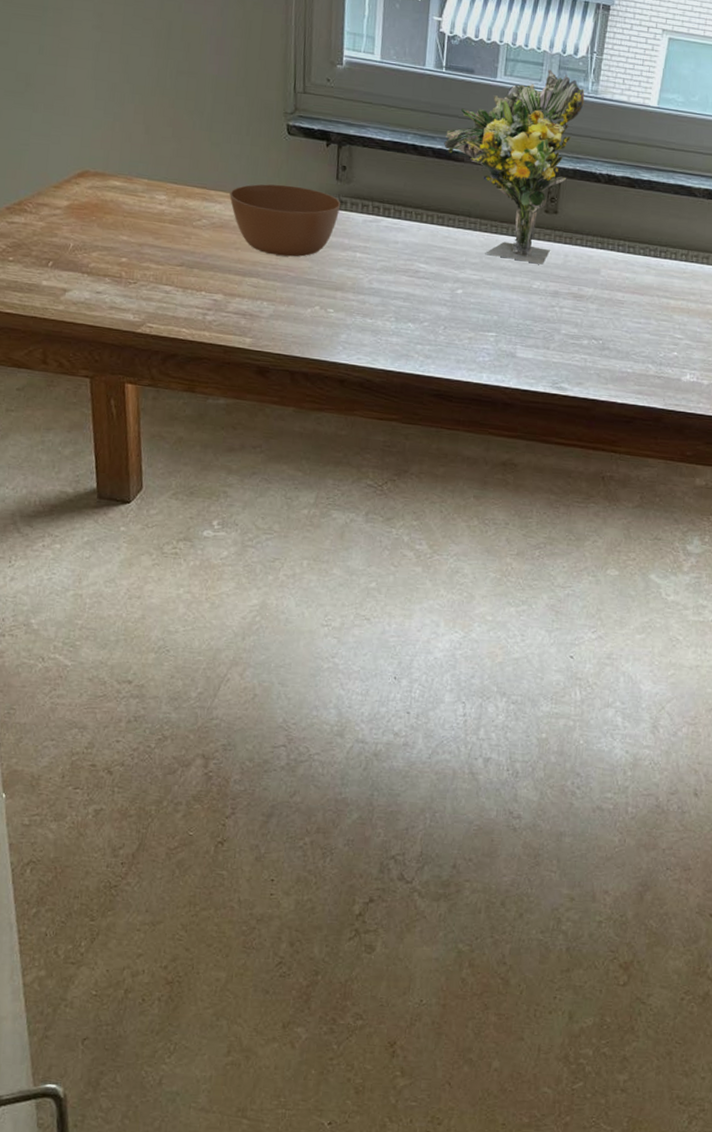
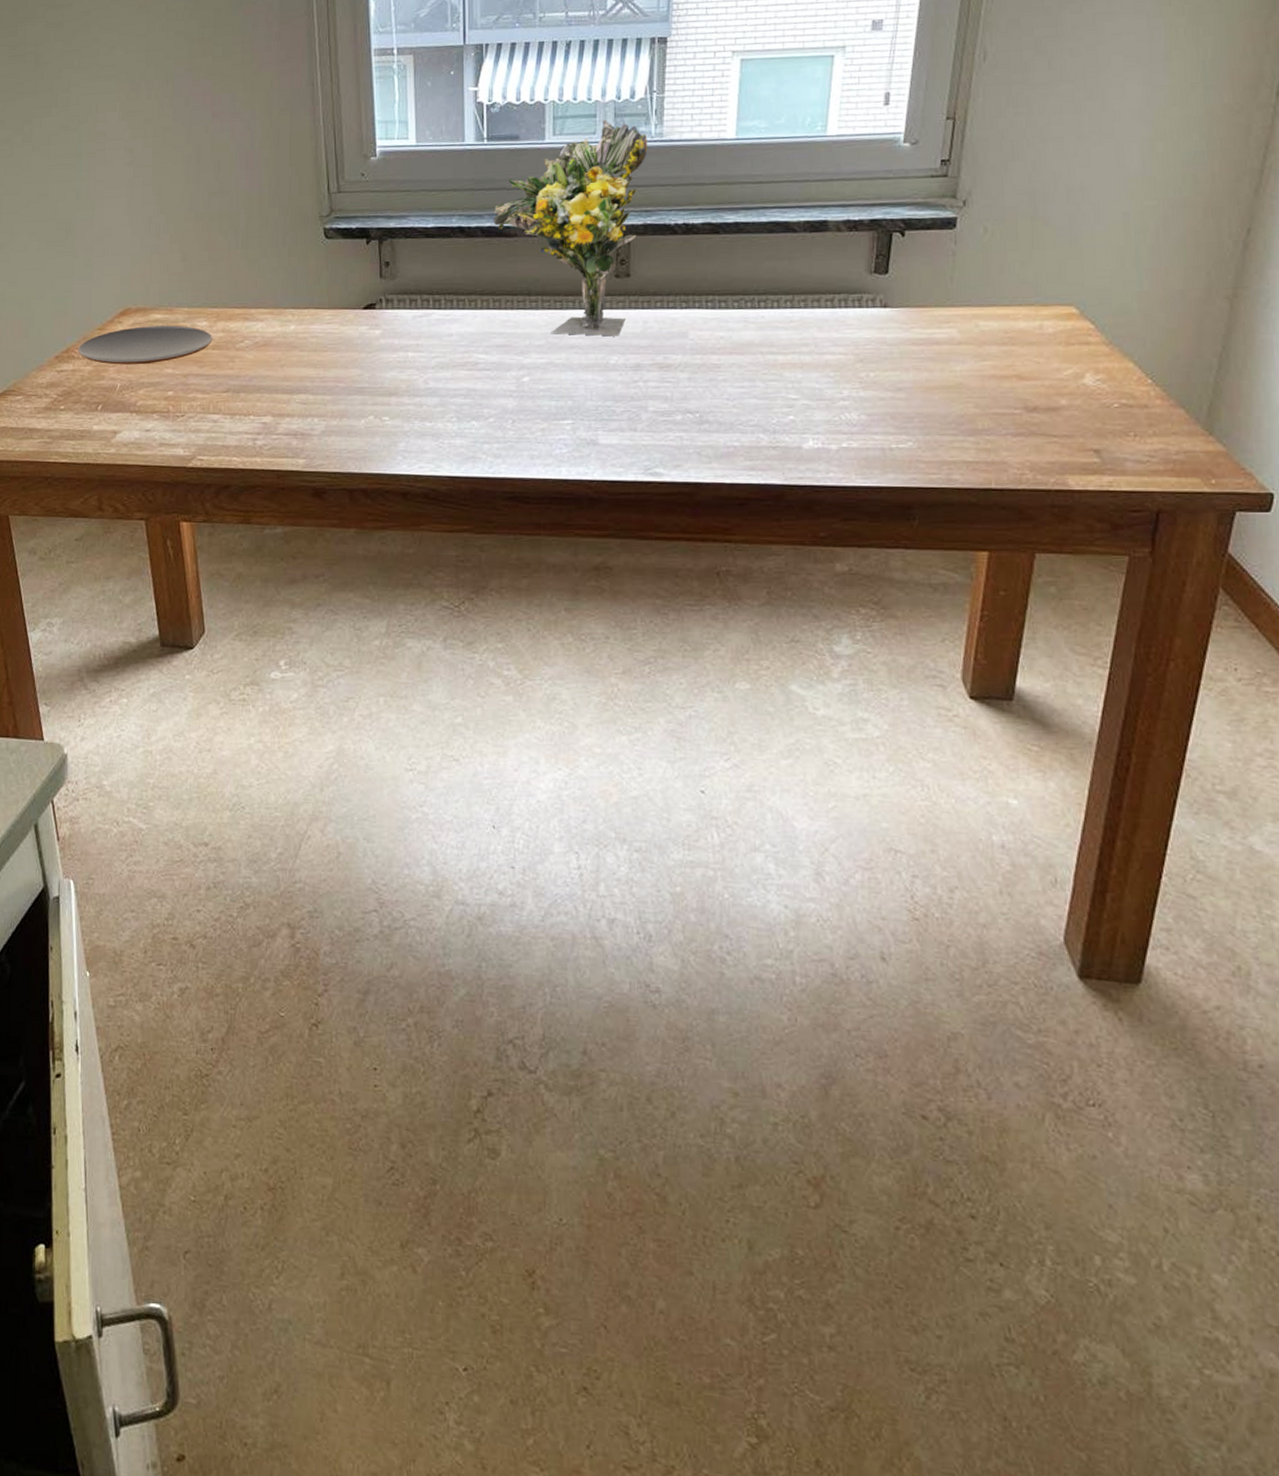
plate: none [31,190,171,229] -> present [78,325,213,365]
bowl: present [229,184,341,257] -> none [271,291,387,367]

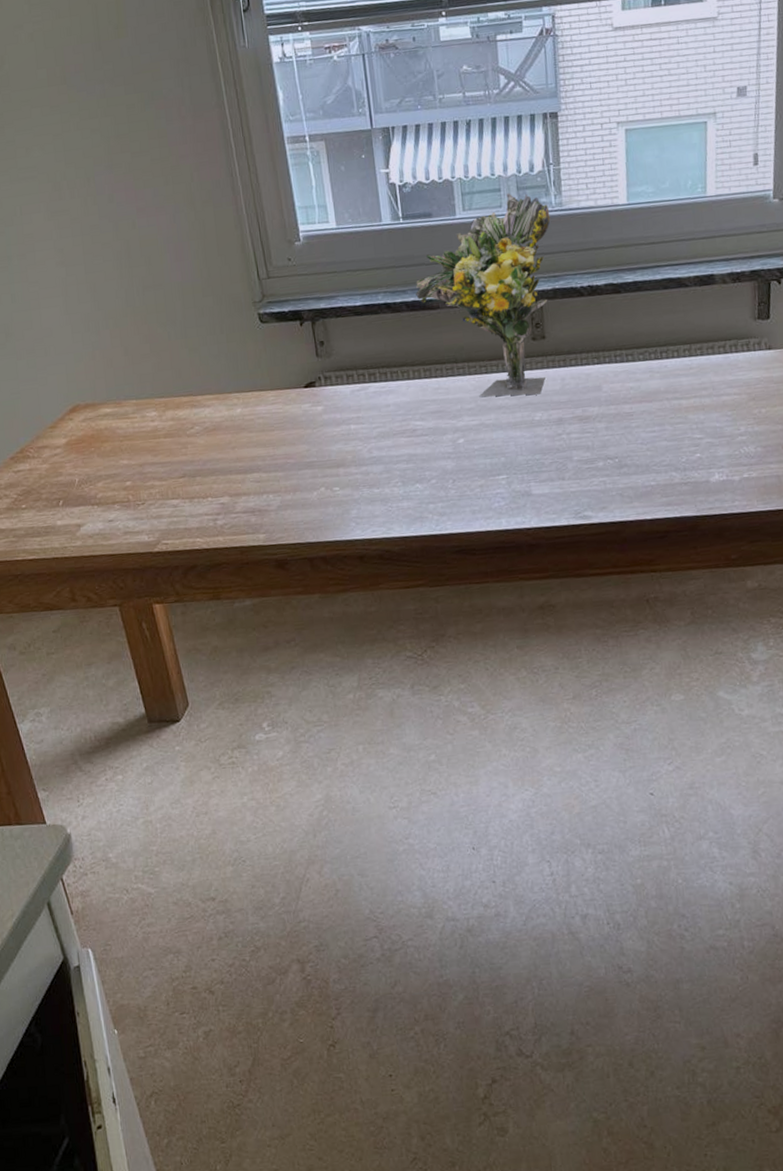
plate: present [78,325,213,365] -> none [32,417,164,461]

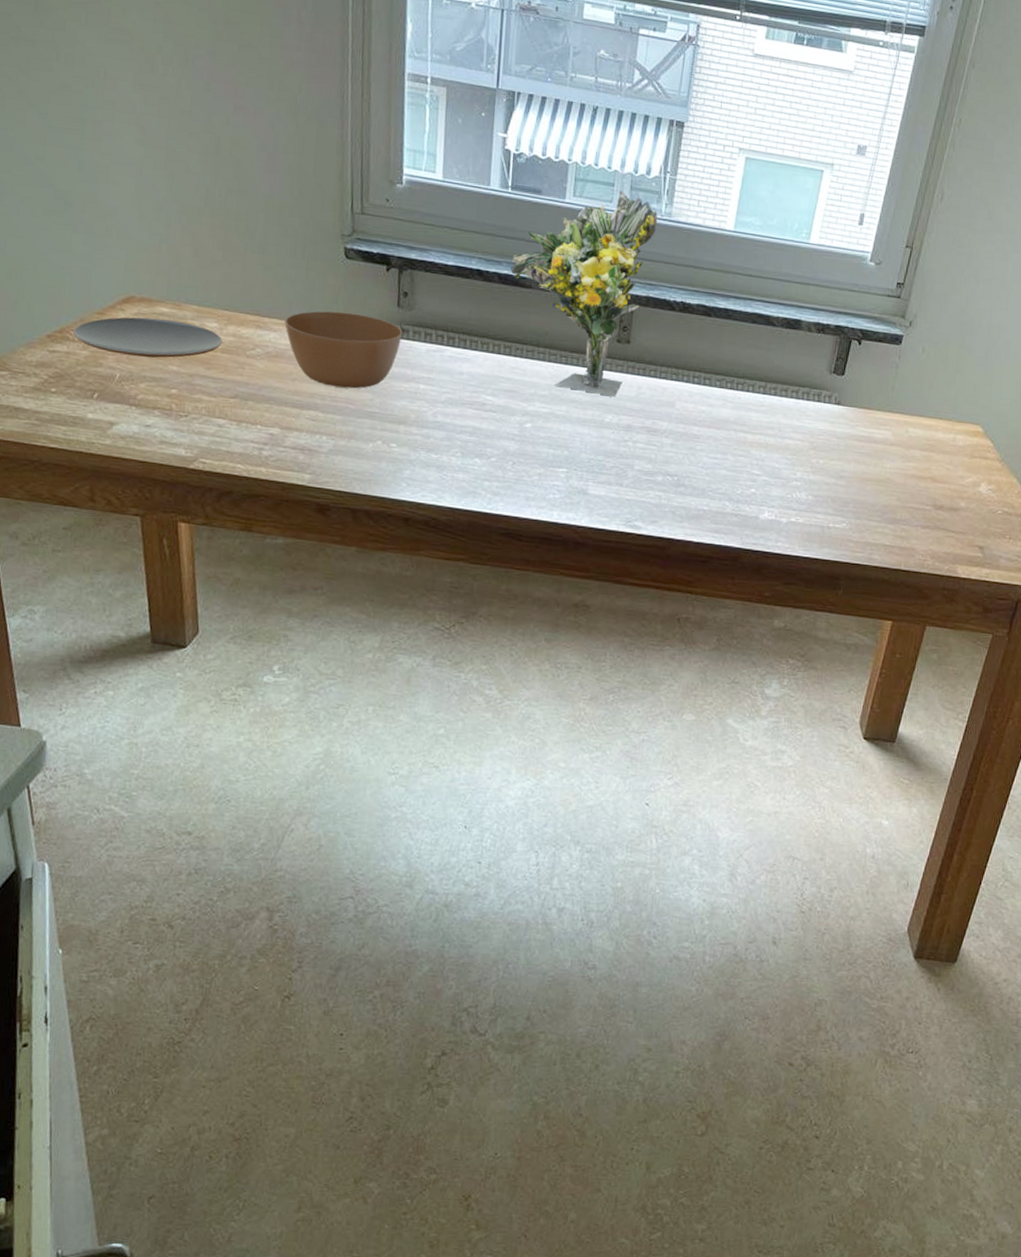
plate: none [32,417,164,461] -> present [73,317,223,358]
bowl: none [216,371,326,446] -> present [285,311,403,389]

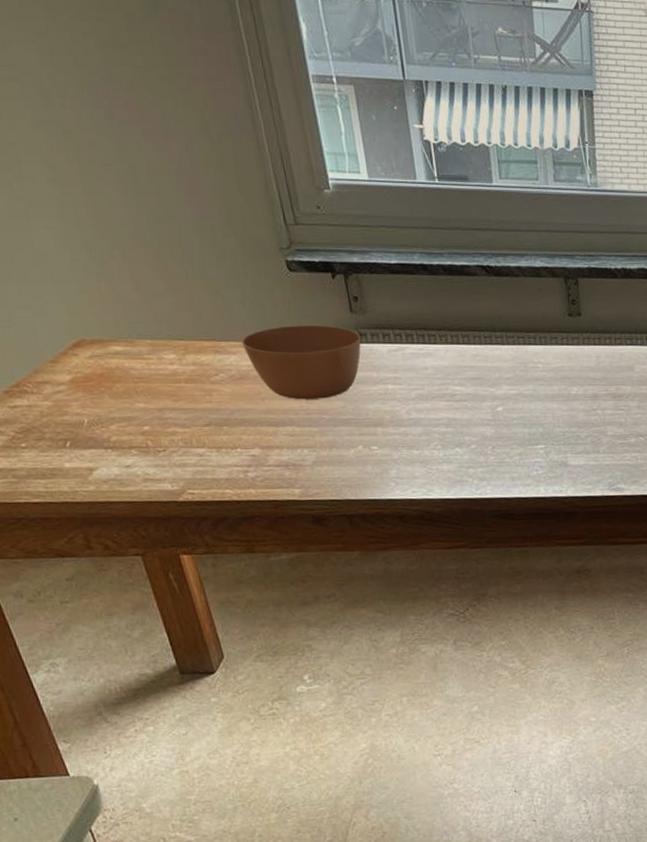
plate: present [73,317,223,358] -> none [30,358,184,399]
bouquet: present [510,190,658,397] -> none [453,166,586,370]

